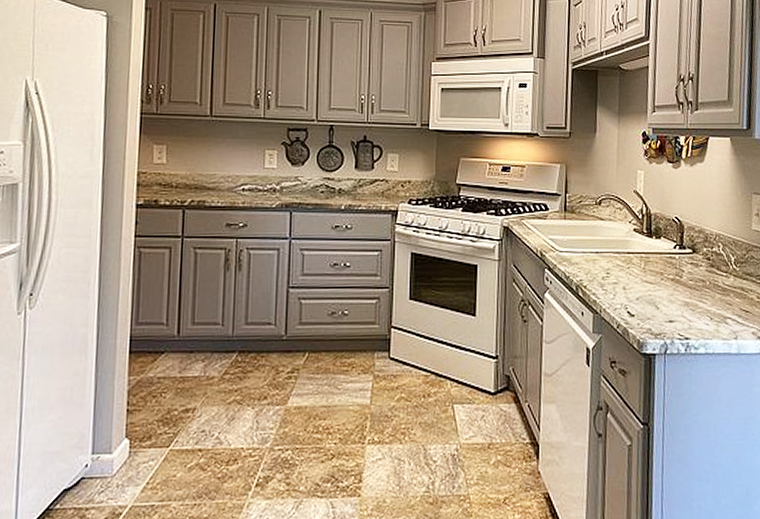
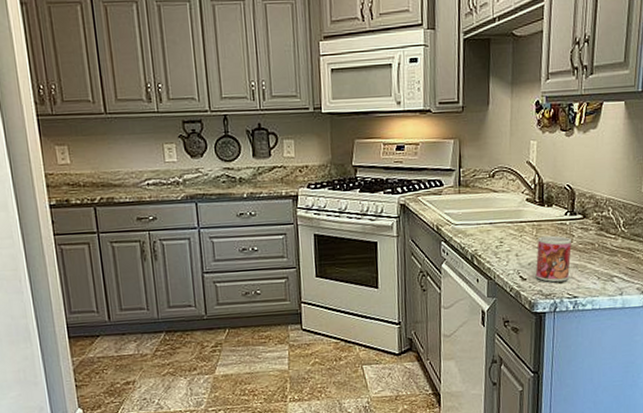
mug: none [644,269,682,321] -> present [535,235,571,282]

